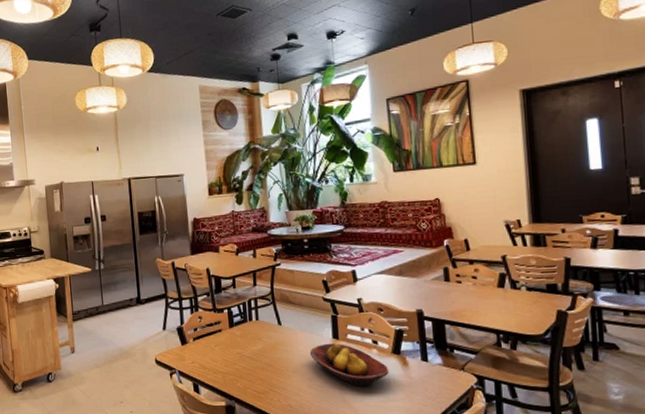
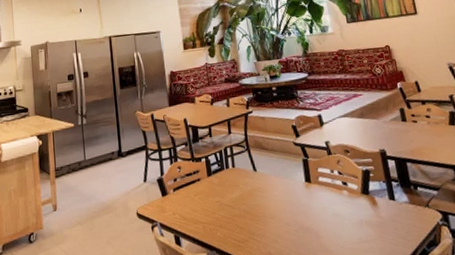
fruit bowl: present [309,343,390,387] -> none [284,186,361,230]

